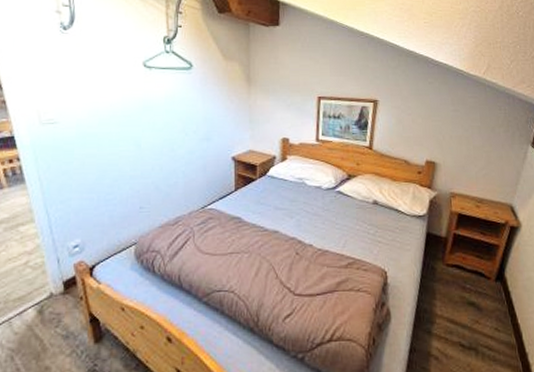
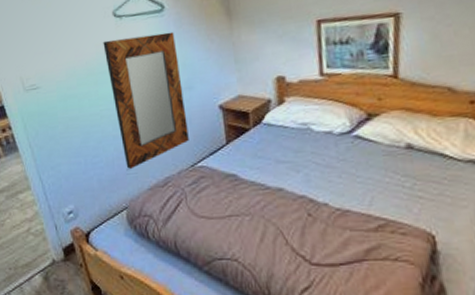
home mirror: none [130,88,202,207] -> present [103,31,189,169]

